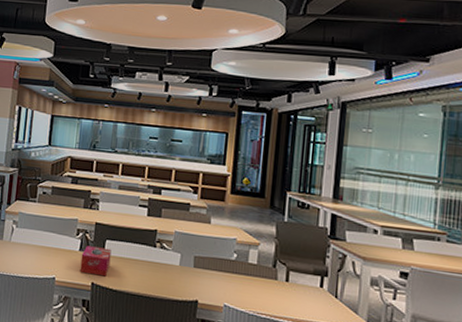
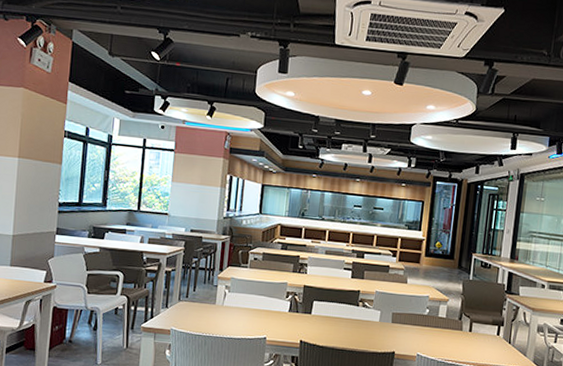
tissue box: present [80,246,112,277] -> none [289,307,319,335]

